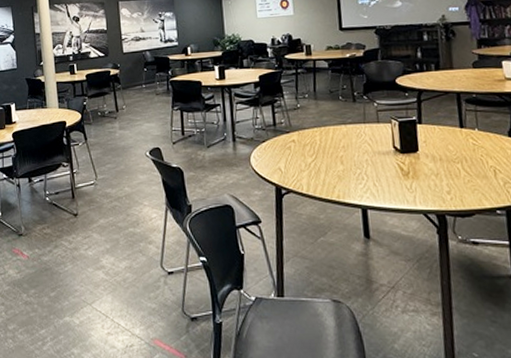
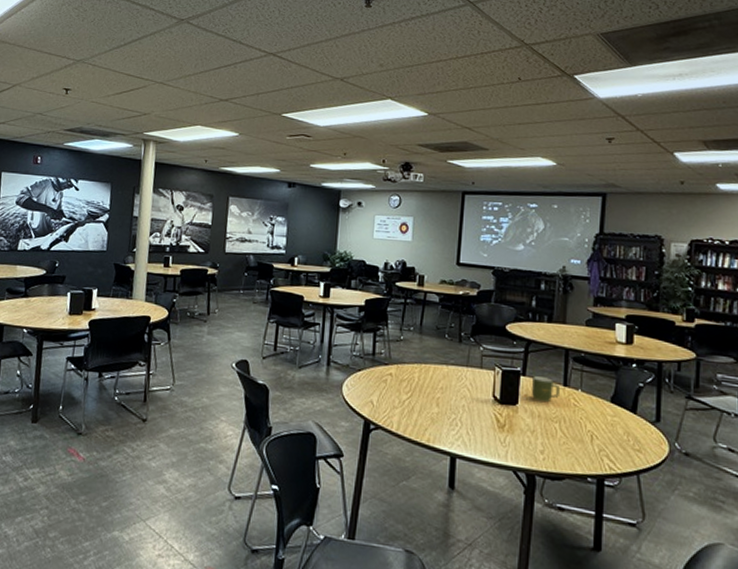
mug: none [429,122,457,146] -> present [532,376,559,403]

